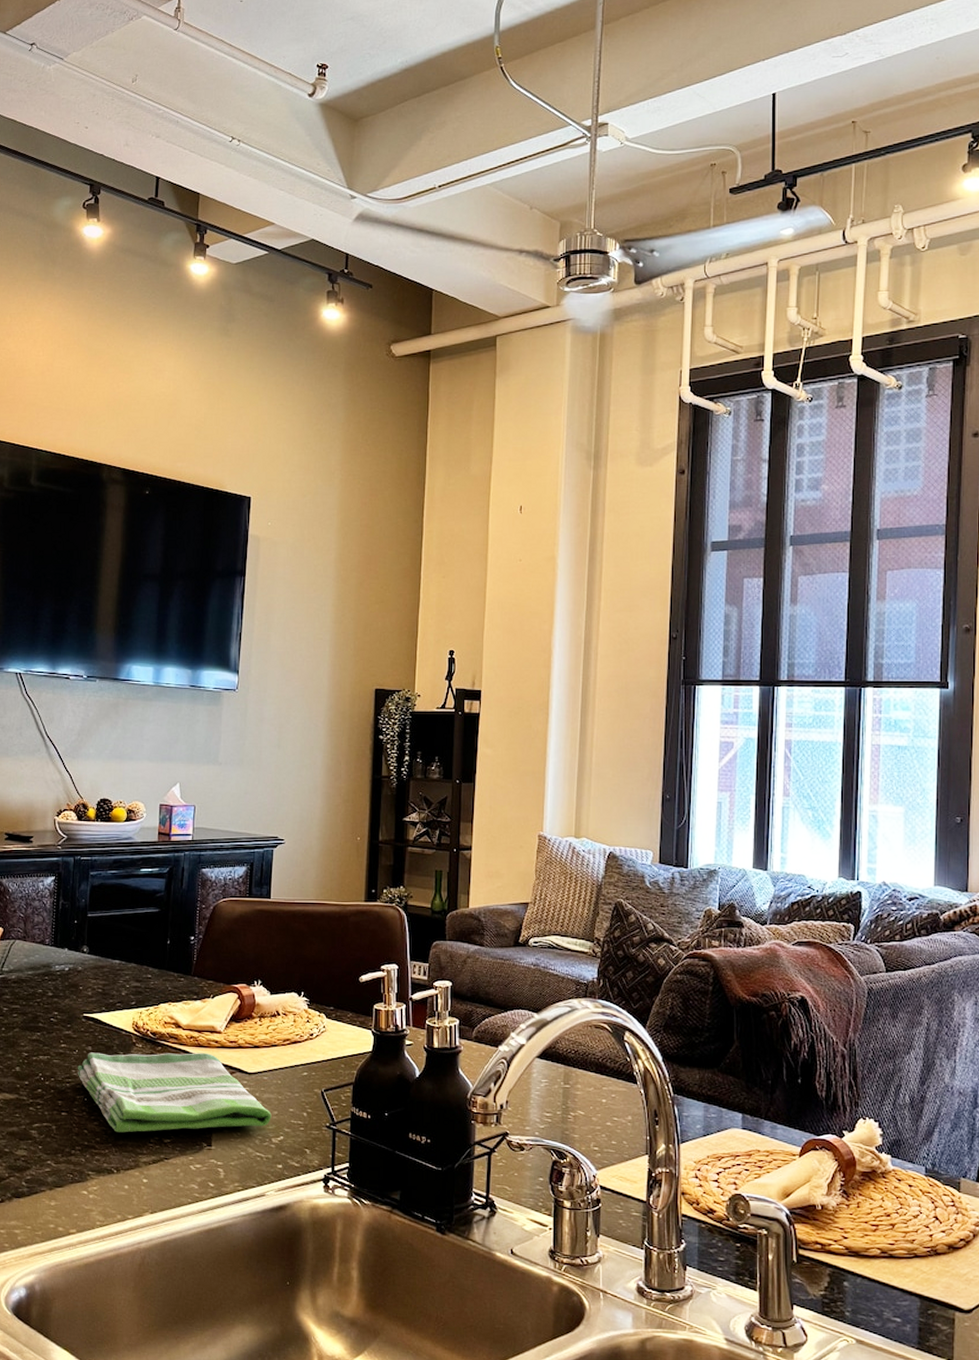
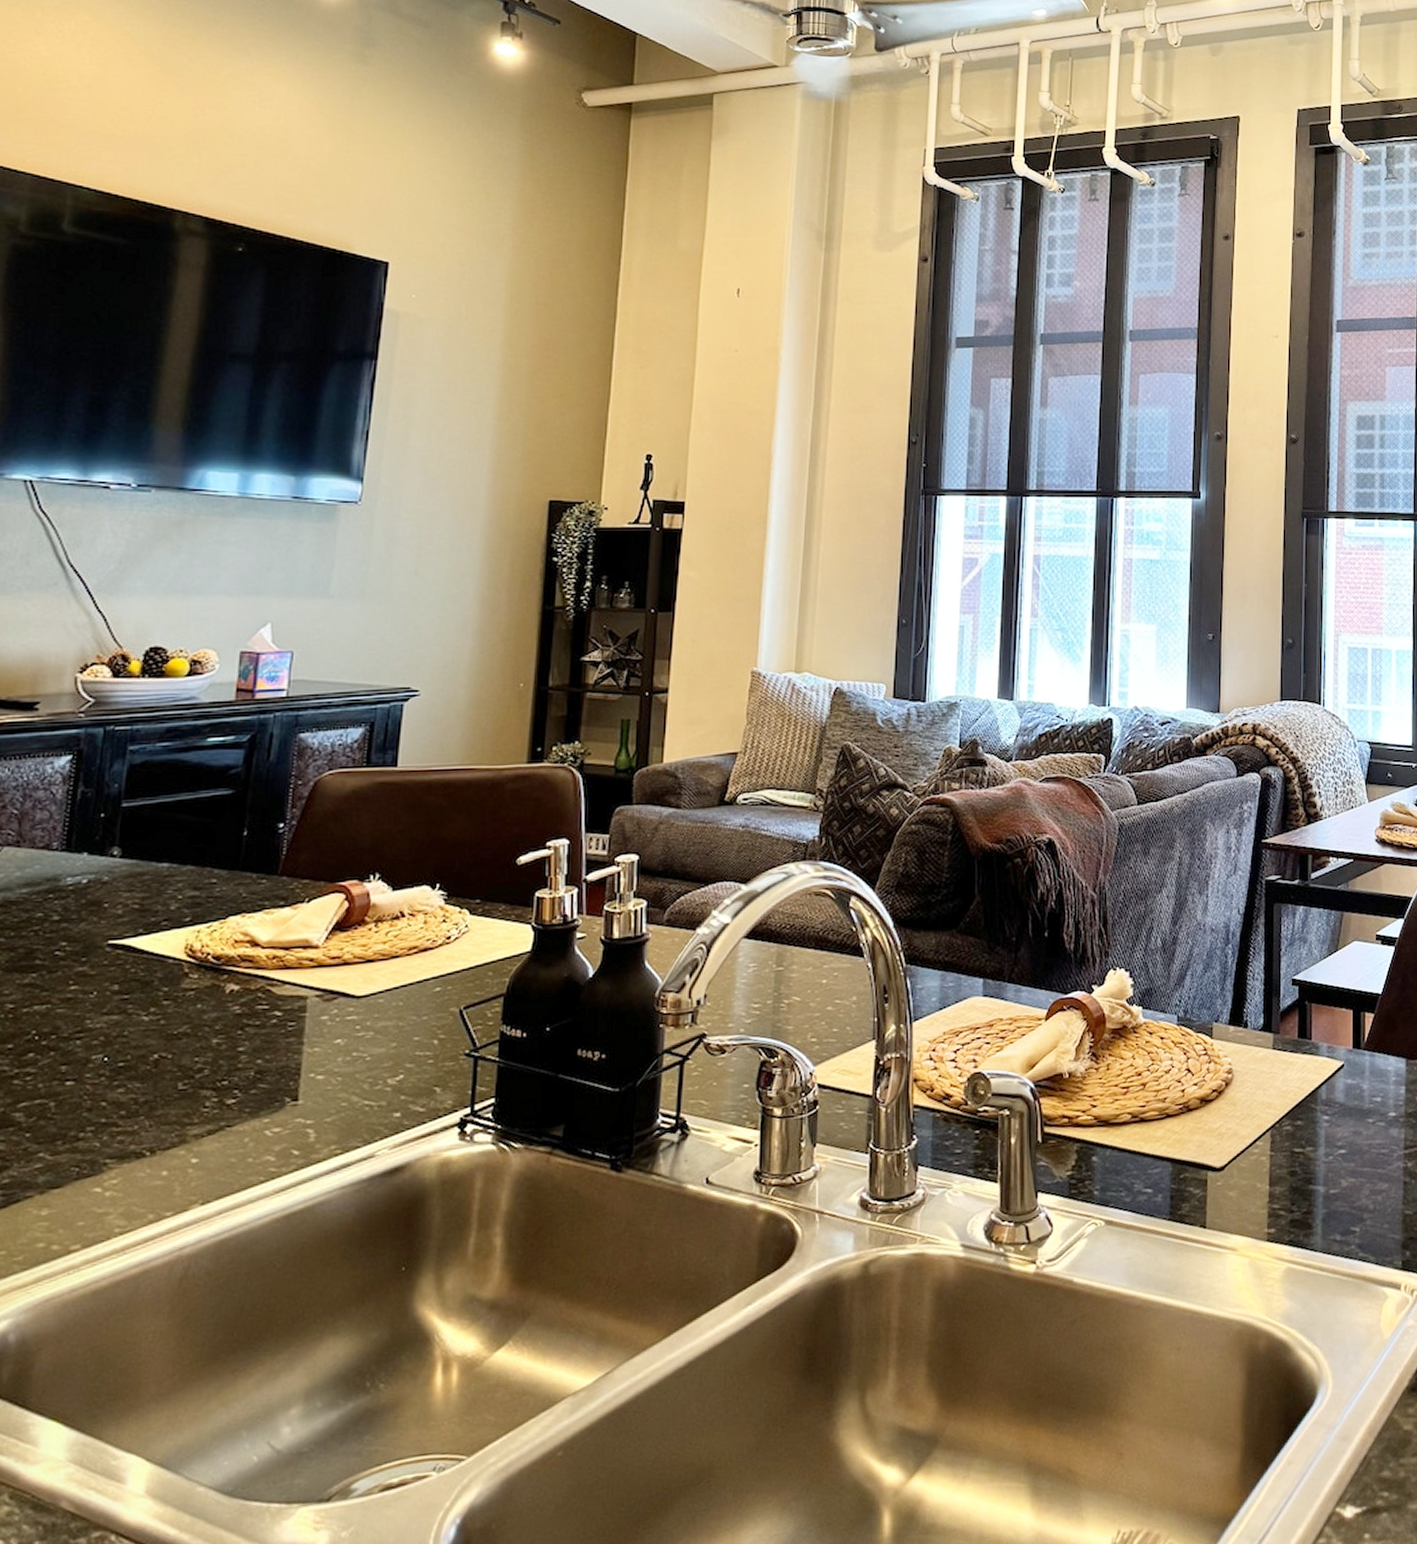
dish towel: present [77,1052,272,1133] -> none [93,976,388,1100]

